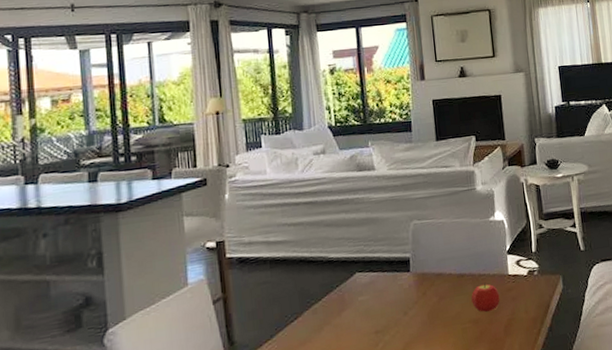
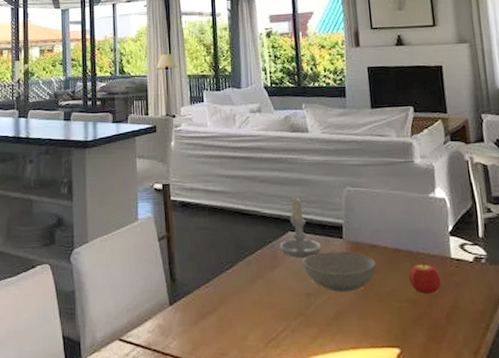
candle: none [347,235,389,298] -> present [279,195,321,258]
bowl: none [370,283,443,325] -> present [302,251,377,292]

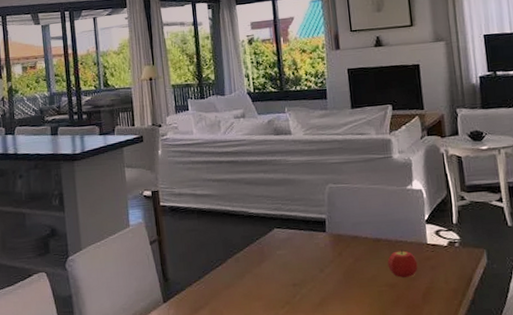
candle: present [279,195,321,258] -> none [266,195,306,252]
bowl: present [302,251,377,292] -> none [288,243,358,281]

